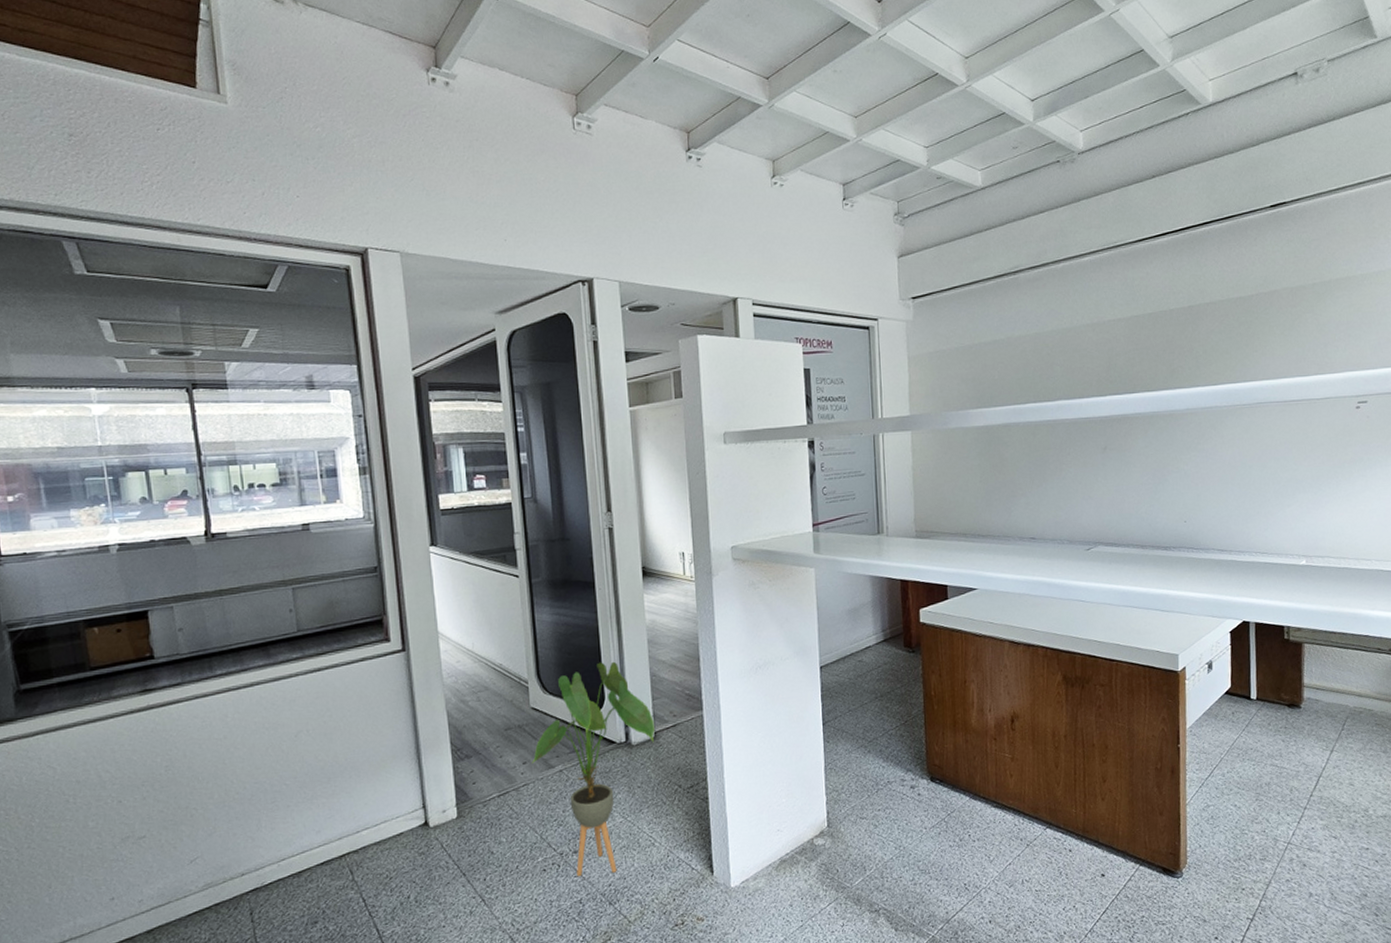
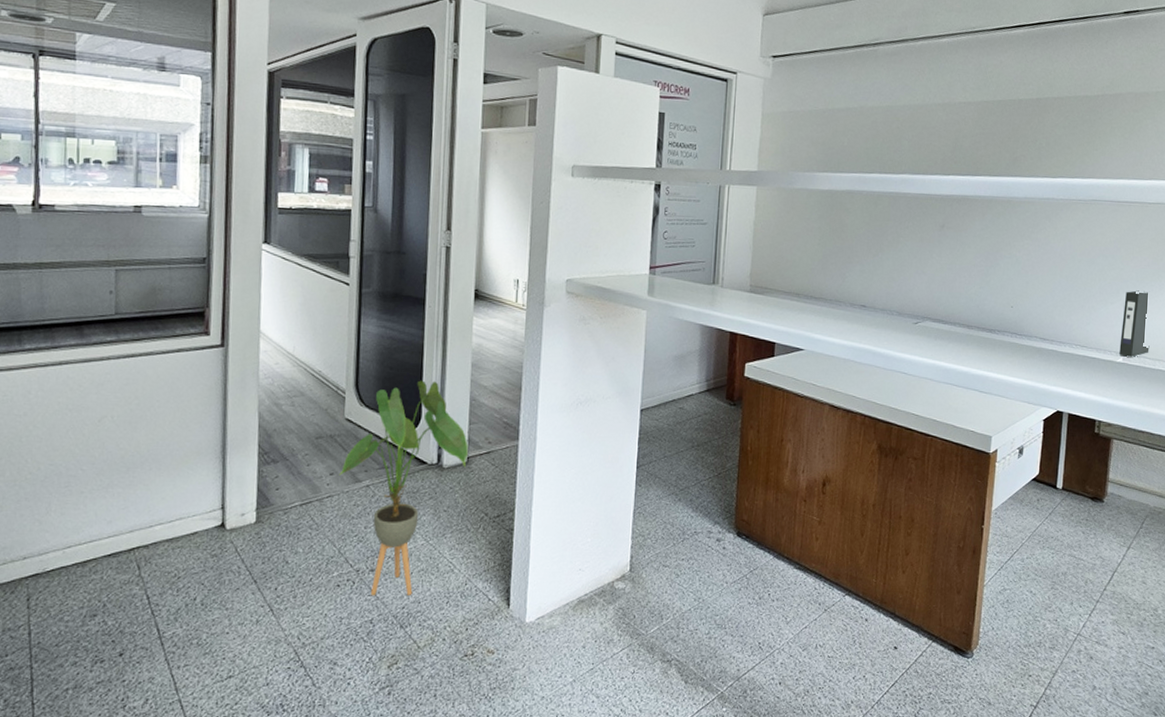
binder: none [1301,489,1333,559] -> present [1119,290,1150,358]

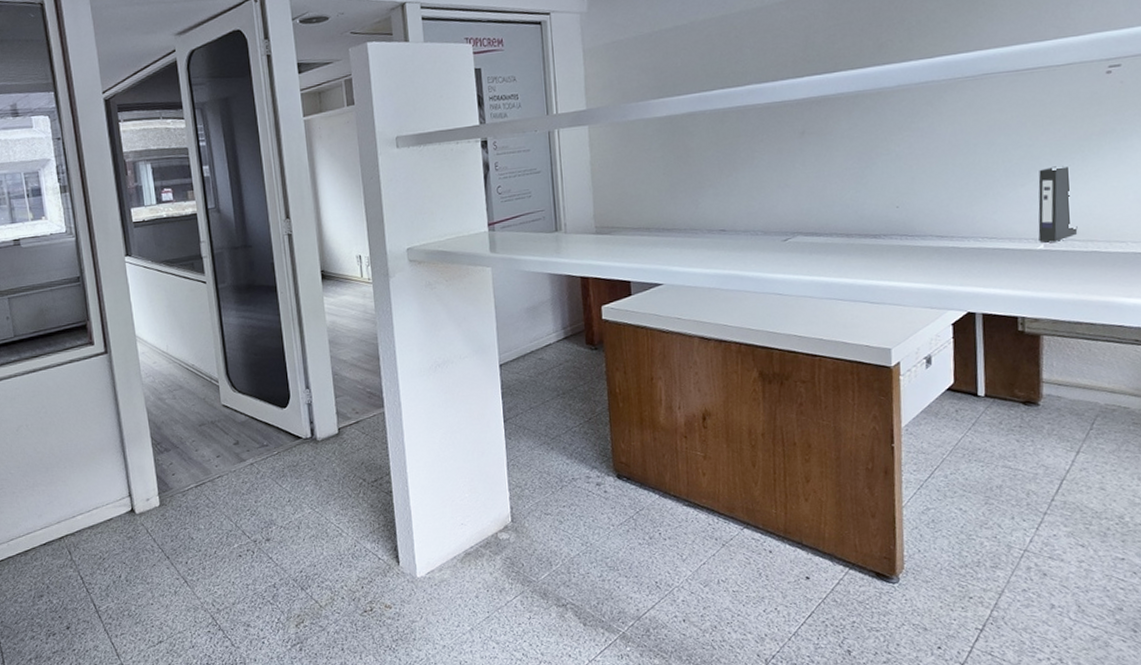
house plant: present [339,380,468,596] -> none [225,361,338,563]

